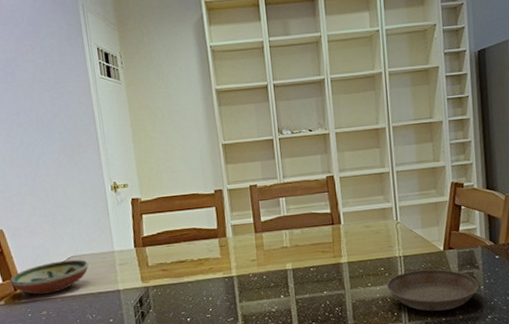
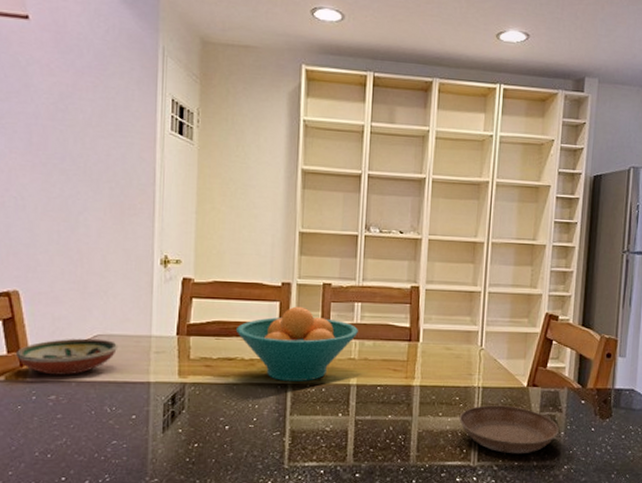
fruit bowl: none [182,208,286,275] -> present [235,306,358,381]

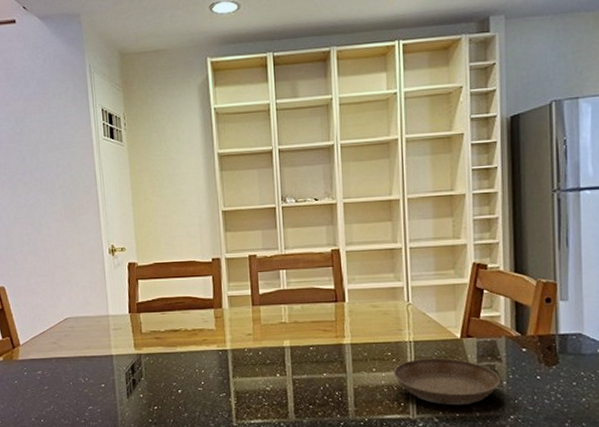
decorative bowl: present [17,338,119,375] -> none [9,321,84,354]
fruit bowl: present [235,306,358,381] -> none [177,278,286,347]

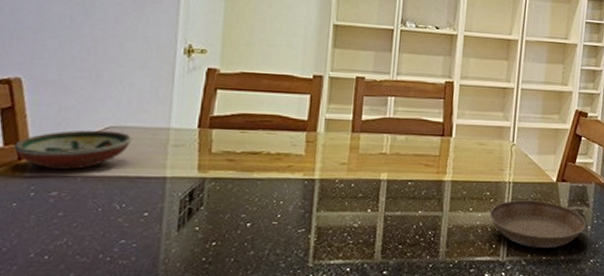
decorative bowl: none [9,321,84,354] -> present [14,130,133,170]

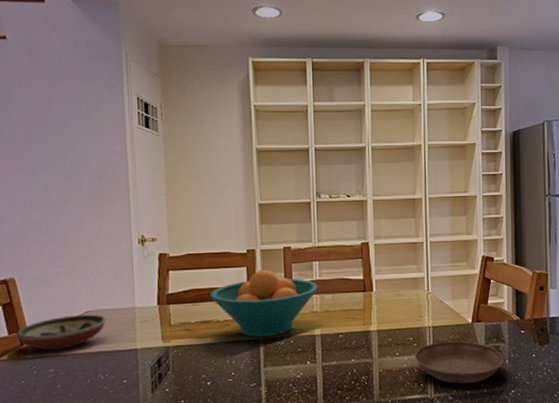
fruit bowl: none [262,99,391,176] -> present [209,269,318,337]

